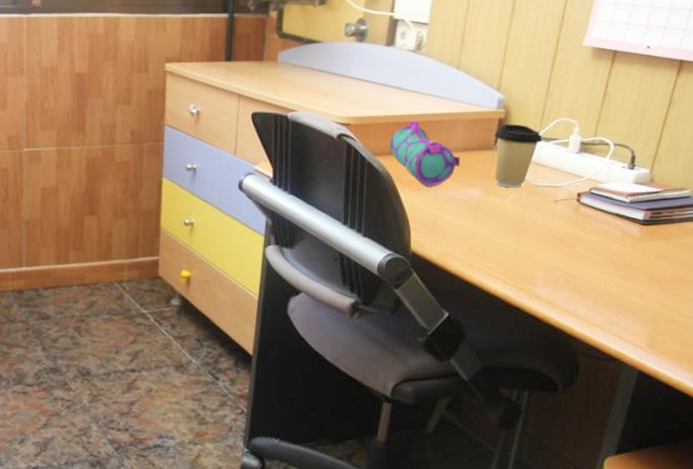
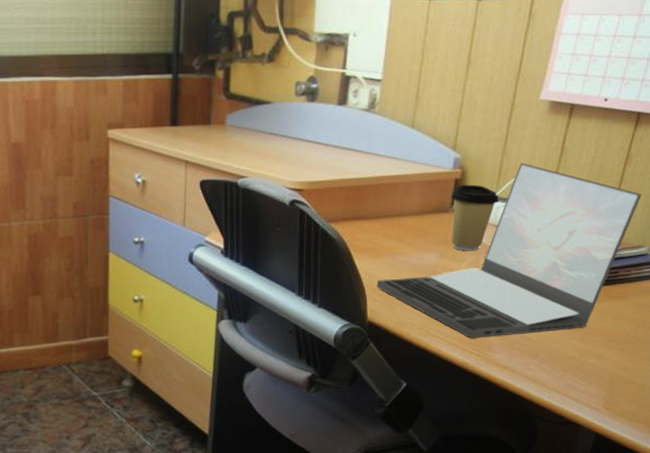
pencil case: present [389,122,460,187] -> none [344,185,416,253]
laptop: none [420,105,685,272] -> present [377,163,642,338]

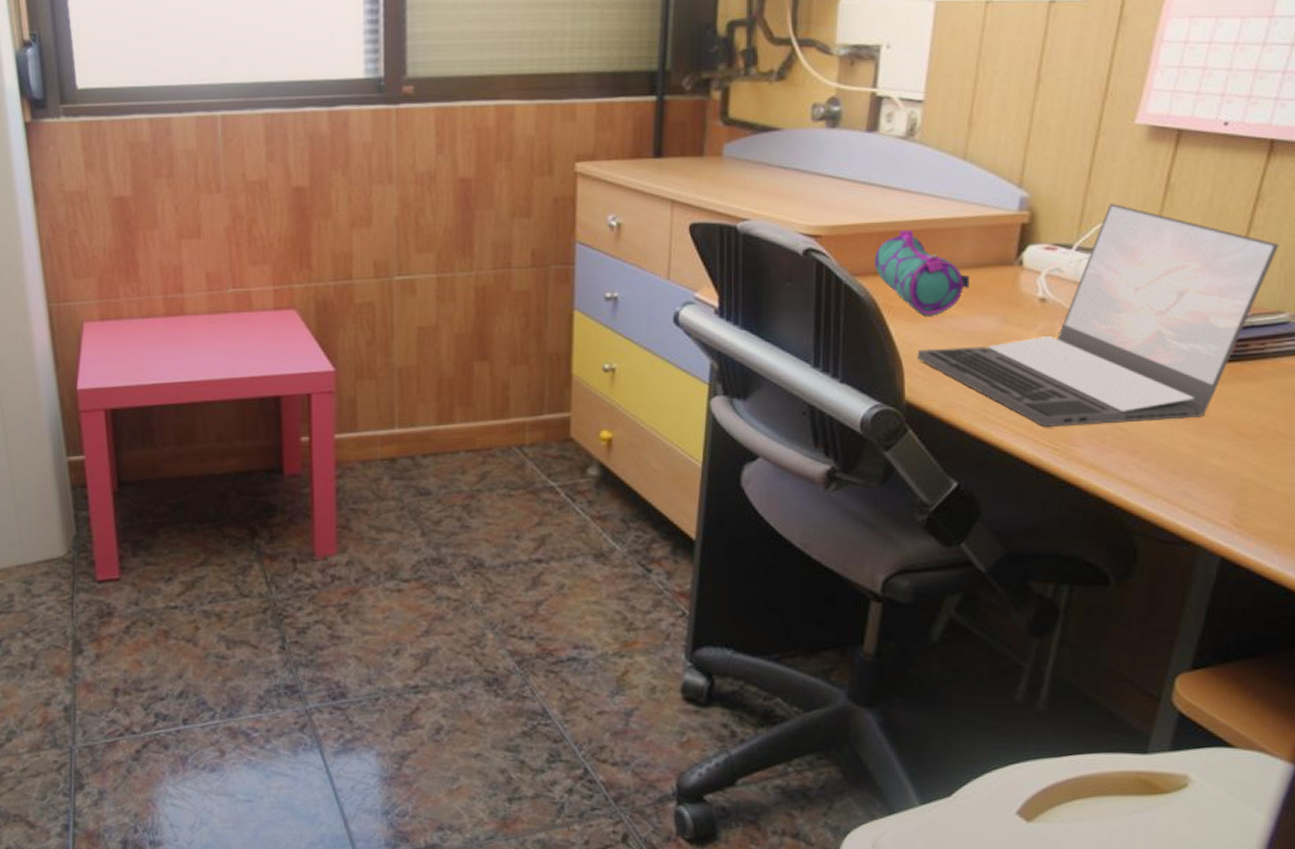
pencil case: none [344,185,416,253] -> present [874,230,969,316]
coffee cup: present [451,184,499,252] -> none [1016,230,1081,315]

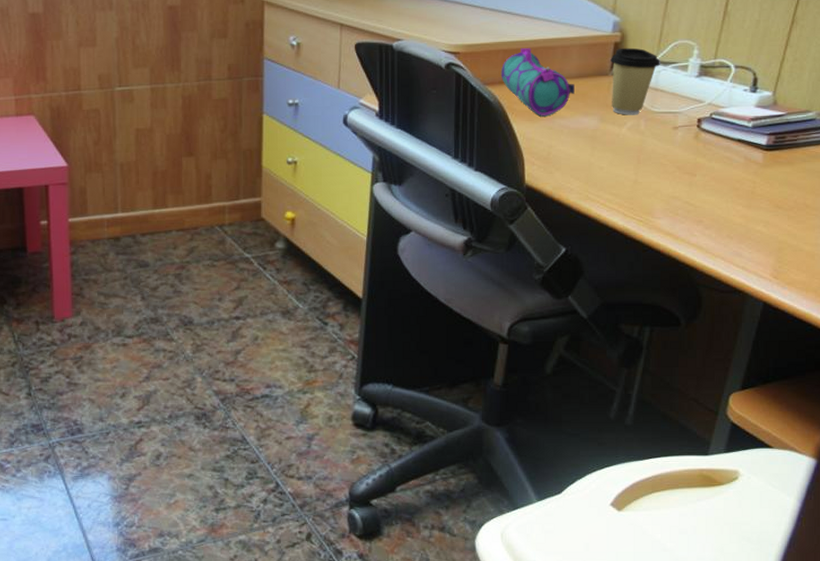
laptop: present [917,204,1279,427] -> none [534,26,808,203]
coffee cup: none [1016,230,1081,315] -> present [610,47,660,115]

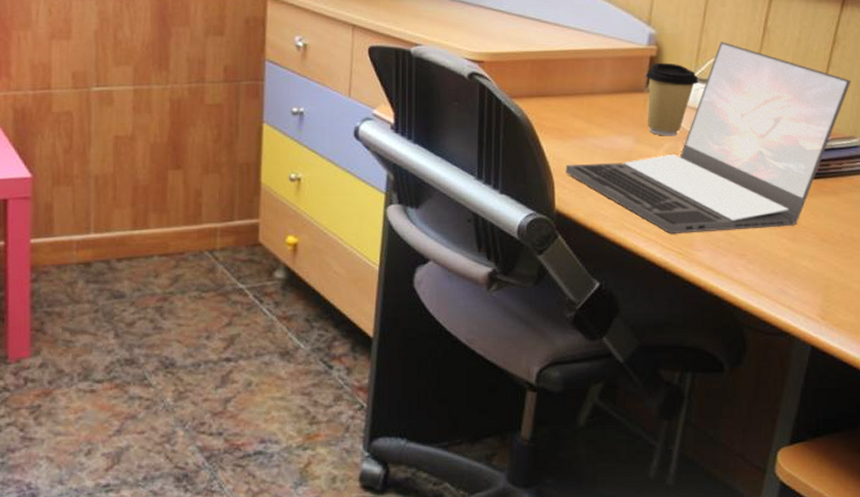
pencil case: present [501,48,575,117] -> none [528,59,608,135]
laptop: none [534,26,808,203] -> present [565,42,851,233]

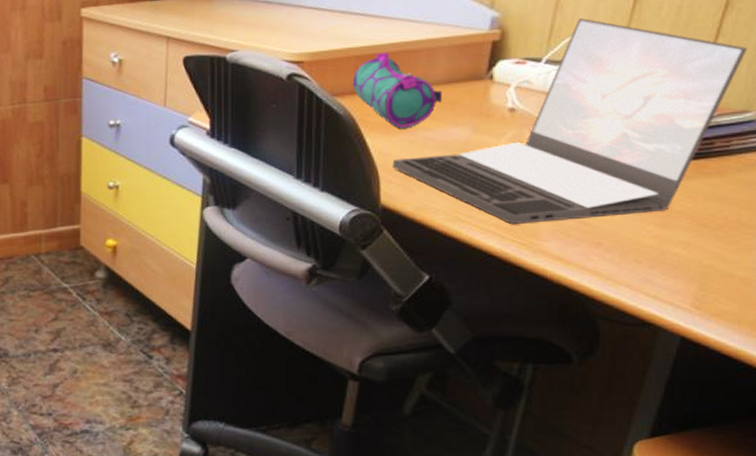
pencil case: none [528,59,608,135] -> present [352,53,442,129]
coffee cup: present [646,62,698,136] -> none [487,46,550,124]

